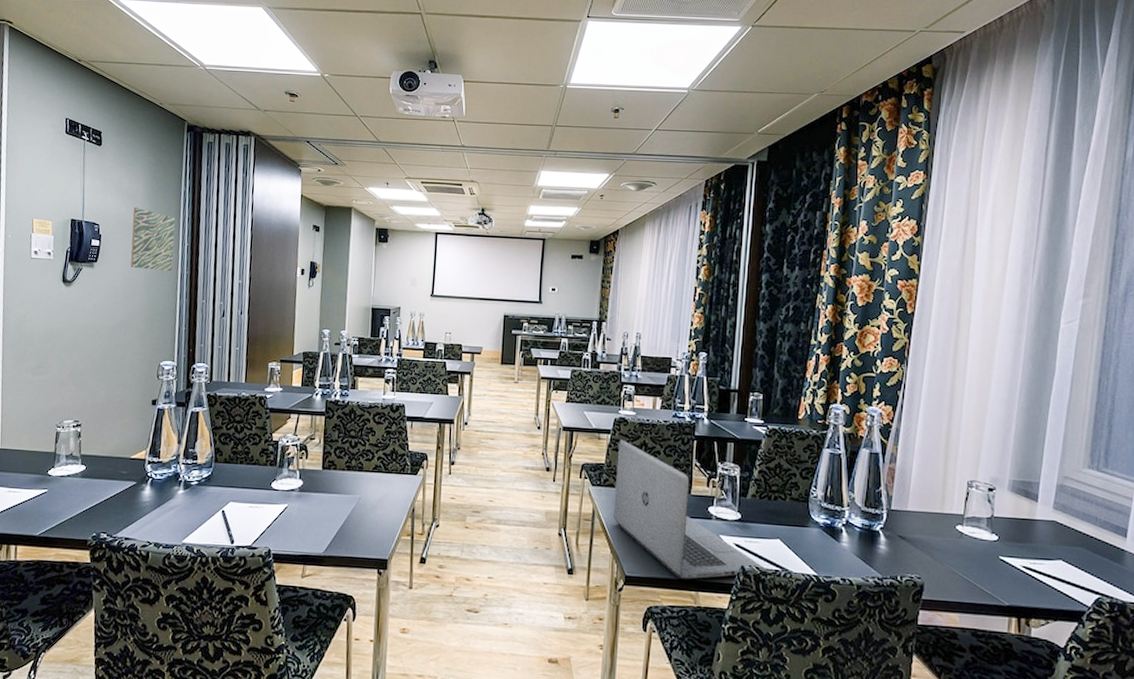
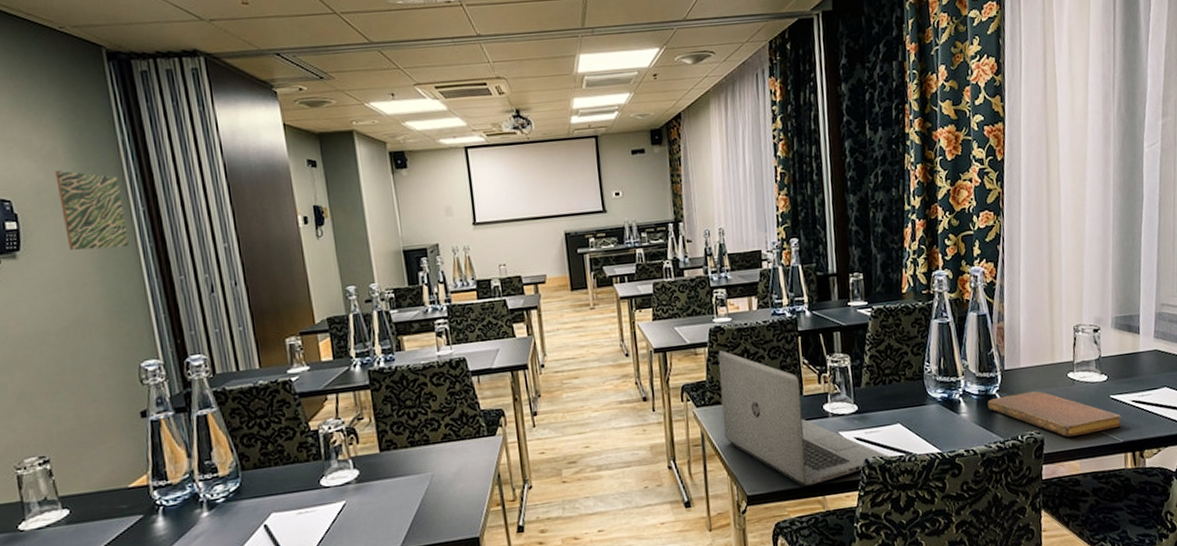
notebook: none [870,534,1010,590] -> present [987,391,1122,438]

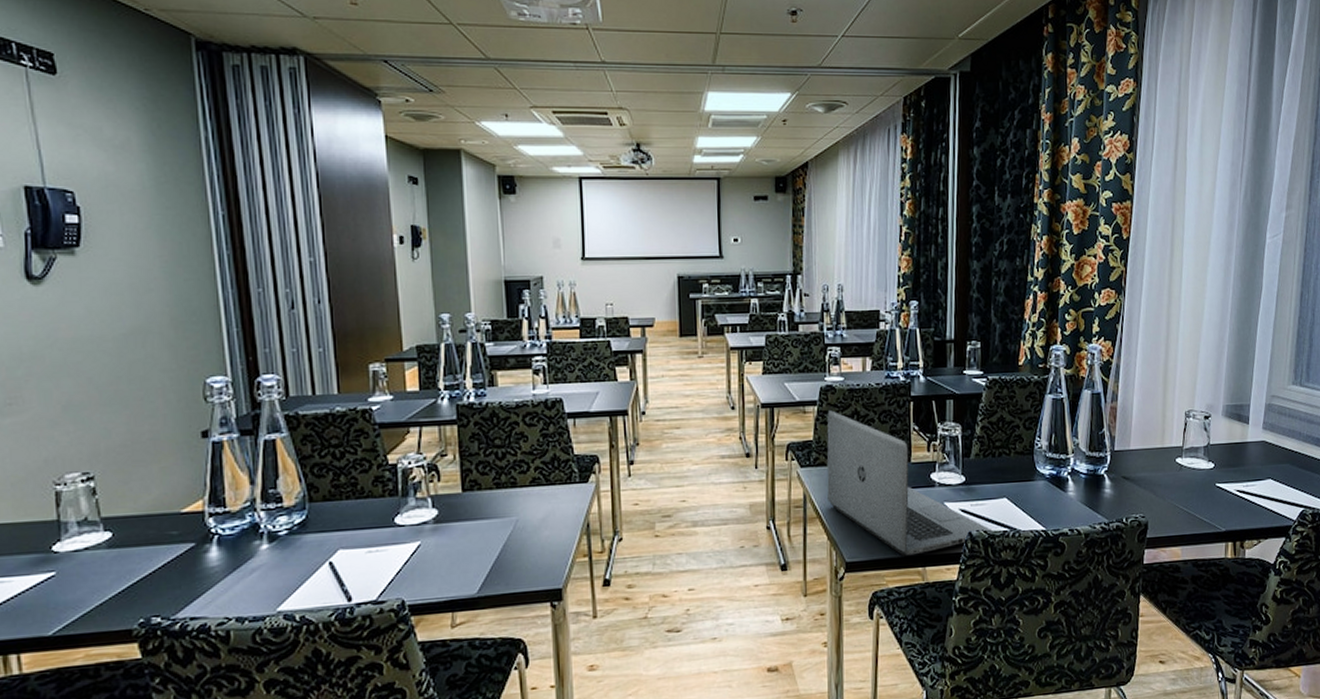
wall art: present [55,170,130,251] -> none [127,163,204,253]
notebook: present [987,391,1122,438] -> none [1095,474,1226,524]

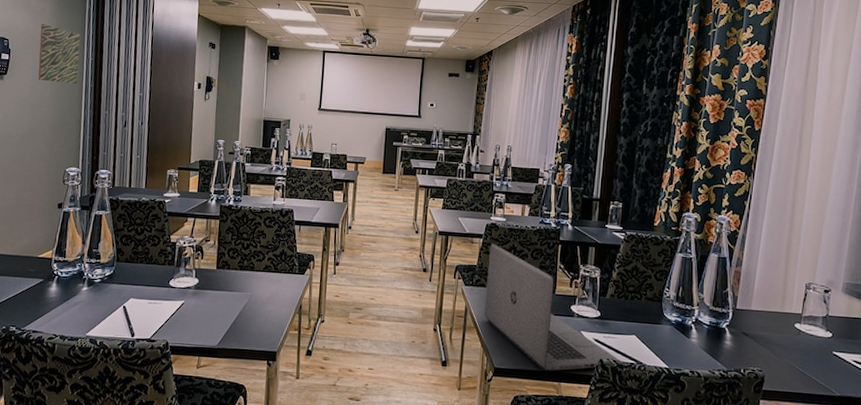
wall art: none [127,163,204,253] -> present [38,23,80,84]

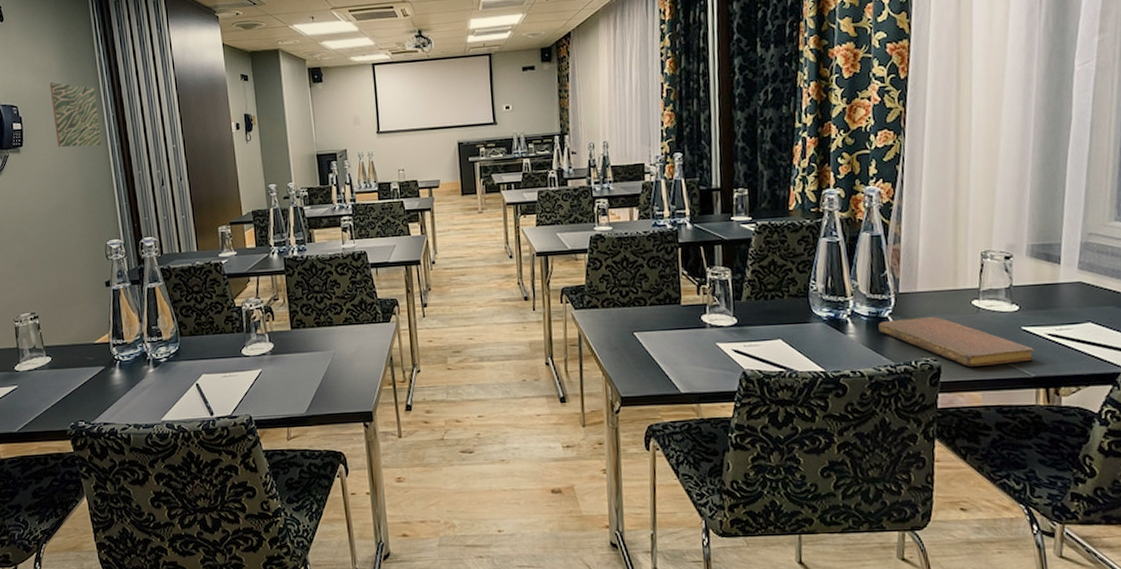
laptop: present [484,243,620,371] -> none [598,257,767,393]
notebook: none [717,331,842,382] -> present [878,317,1035,368]

